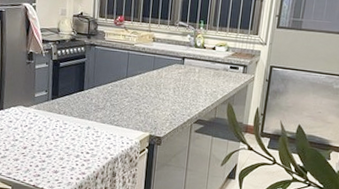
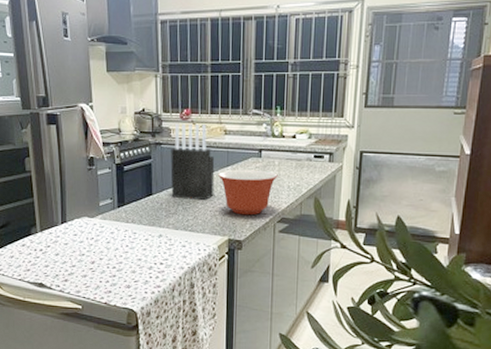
knife block: none [101,28,142,99] -> present [170,123,215,200]
mixing bowl: none [144,73,198,115] -> present [217,169,278,216]

